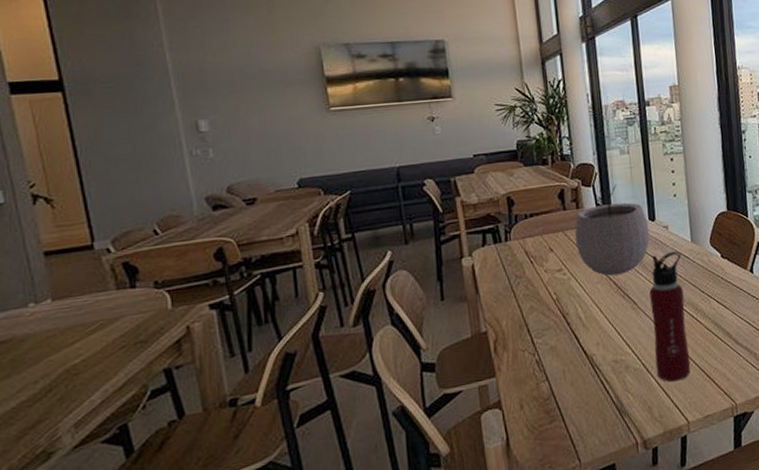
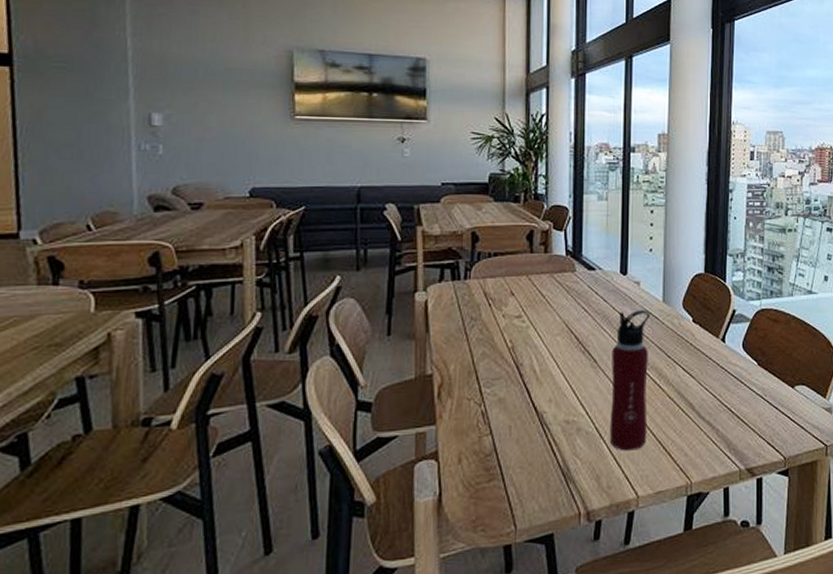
plant pot: present [574,182,650,276] -> none [539,228,620,329]

